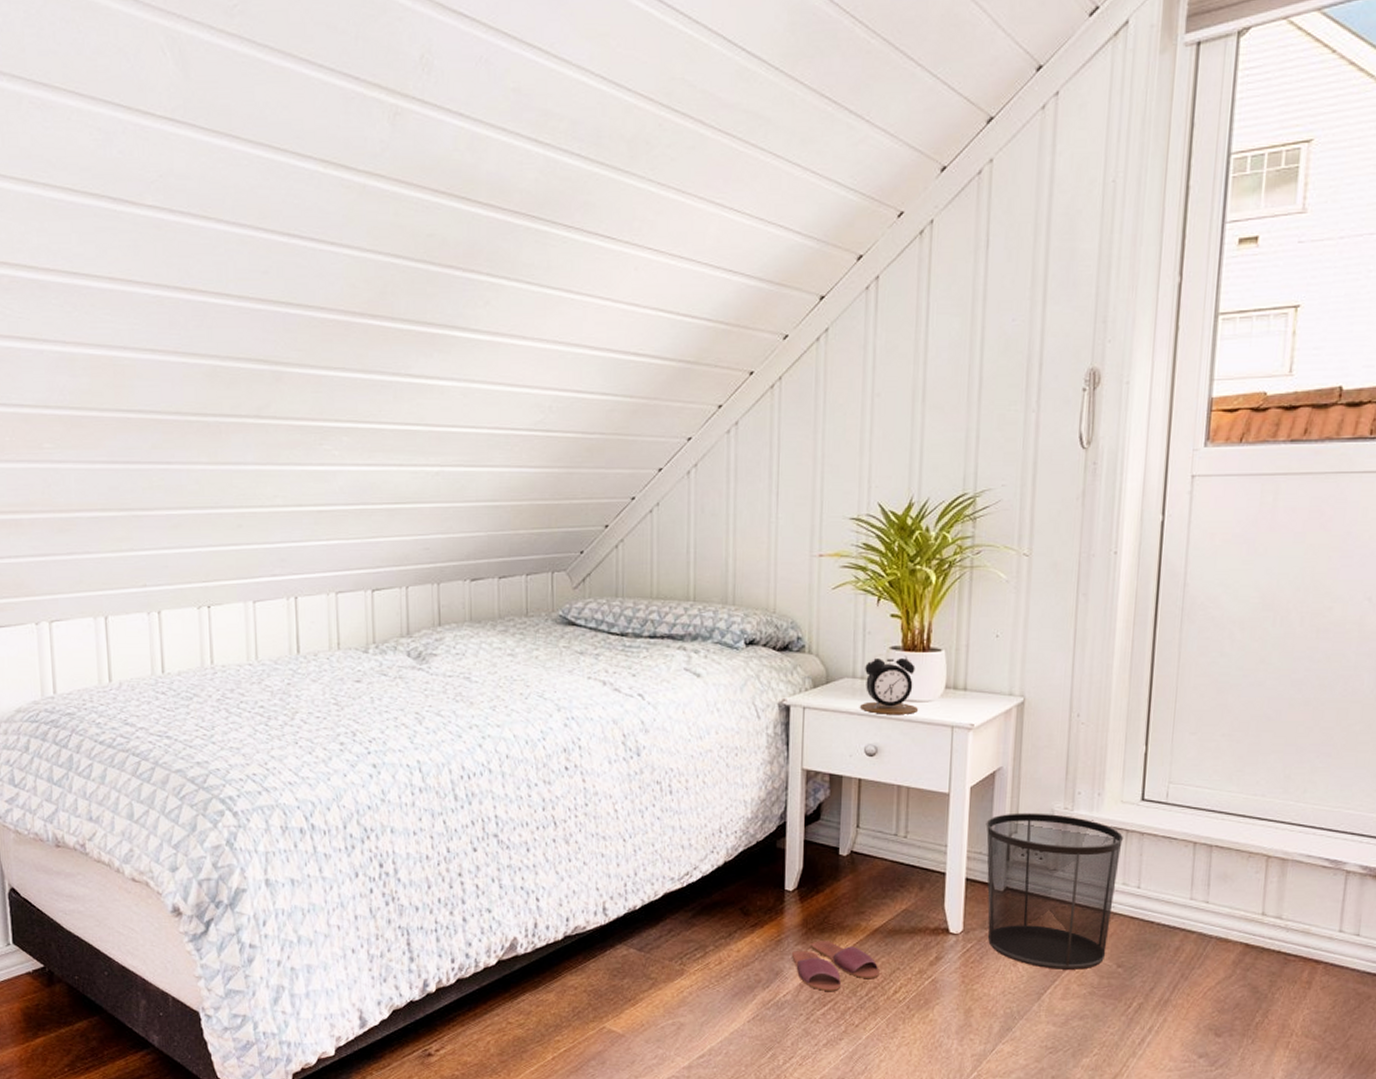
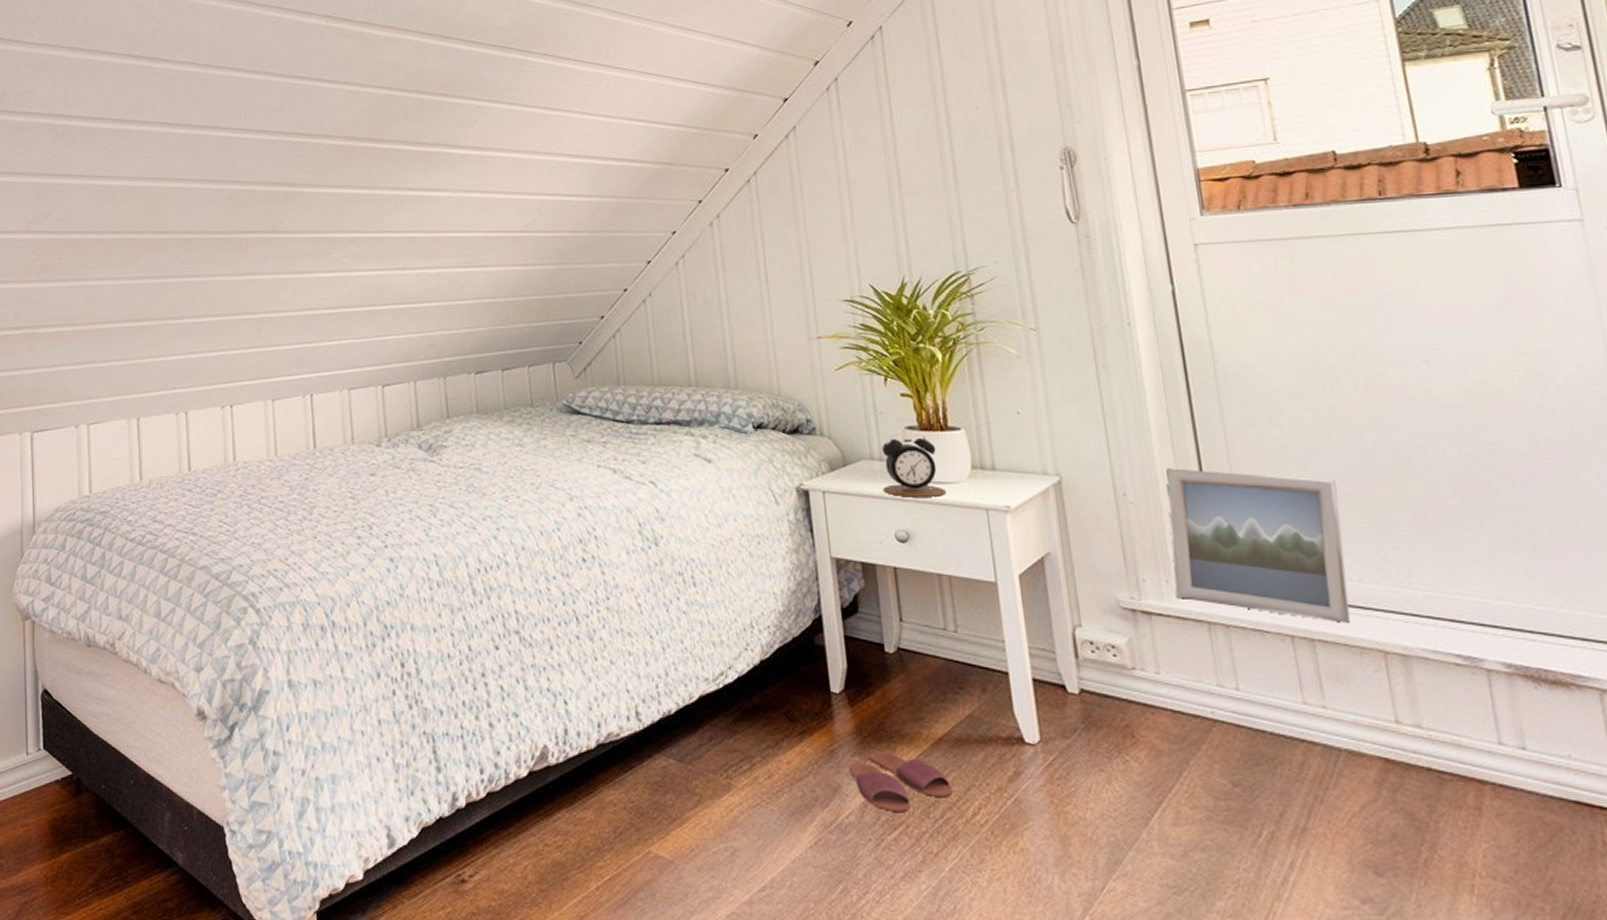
waste bin: present [986,813,1124,970] -> none [1043,603,1216,789]
picture frame: none [1105,692,1264,833] -> present [1166,468,1351,624]

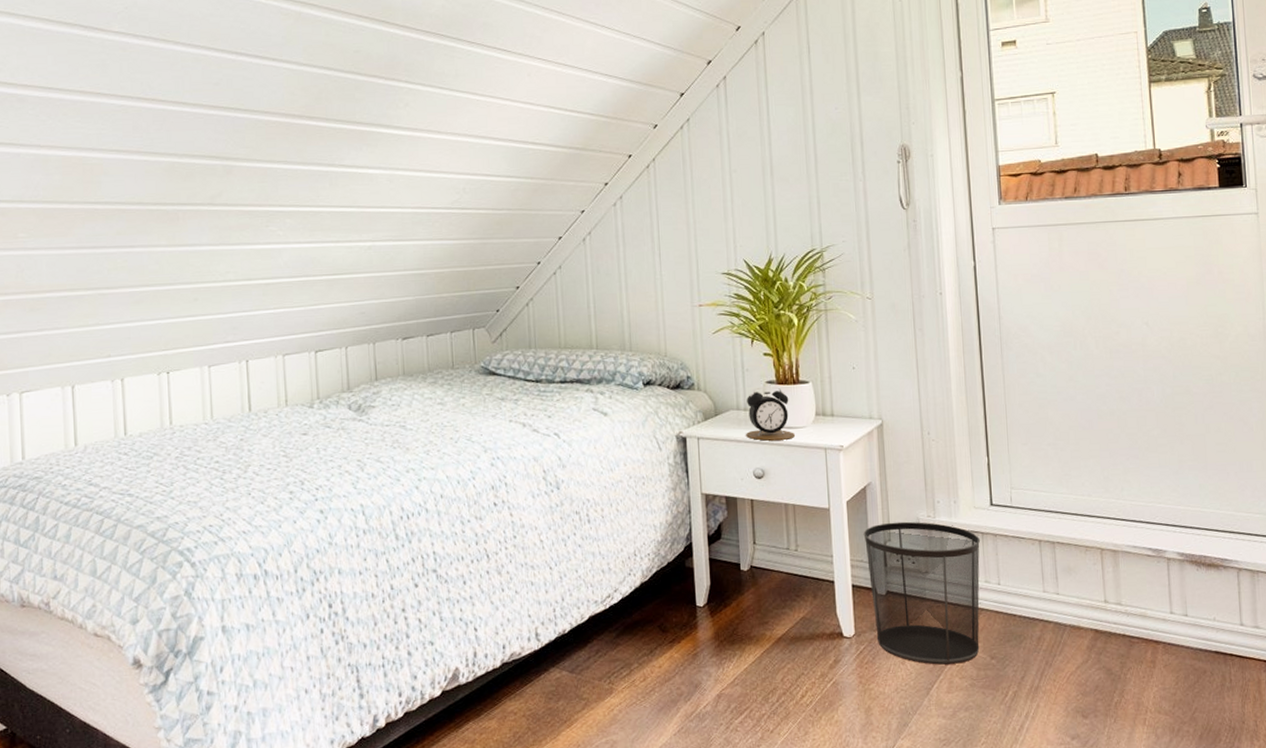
slippers: present [849,751,952,812] -> none [708,651,787,700]
waste bin: none [1043,603,1216,789] -> present [863,521,981,665]
picture frame: present [1166,468,1351,624] -> none [960,411,1081,529]

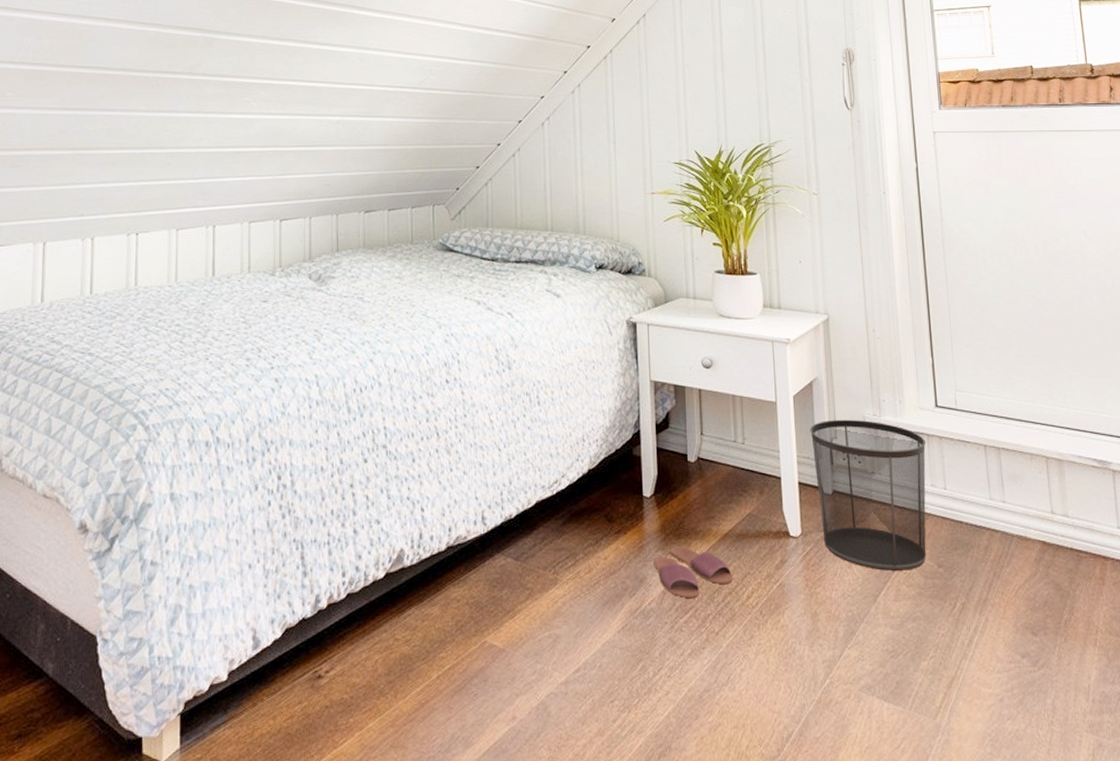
slippers: none [708,651,787,700] -> present [654,546,732,598]
alarm clock: present [746,386,795,441] -> none [695,276,742,330]

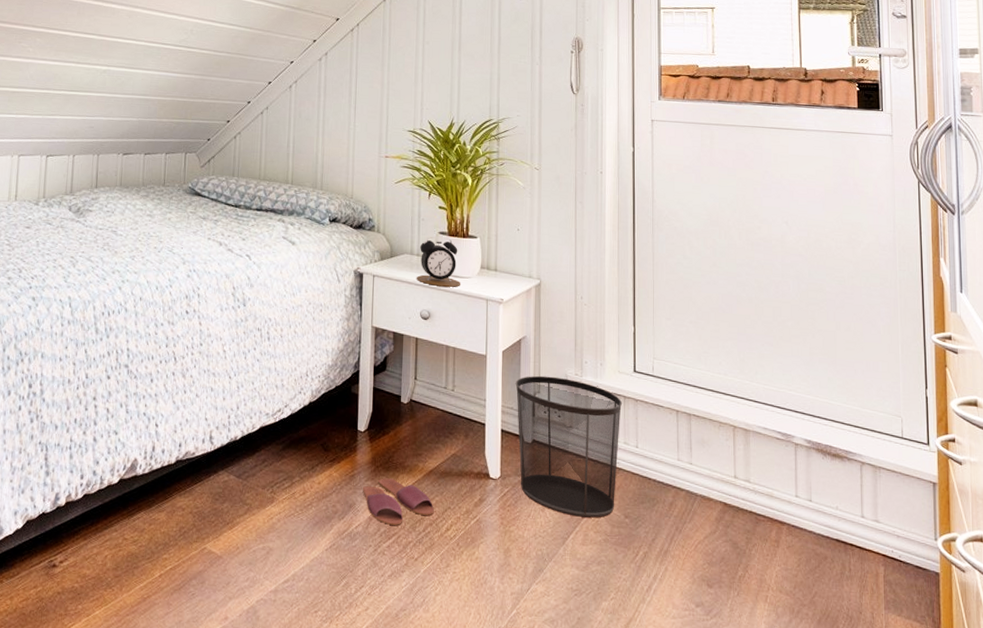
alarm clock: none [695,276,742,330] -> present [417,236,460,287]

